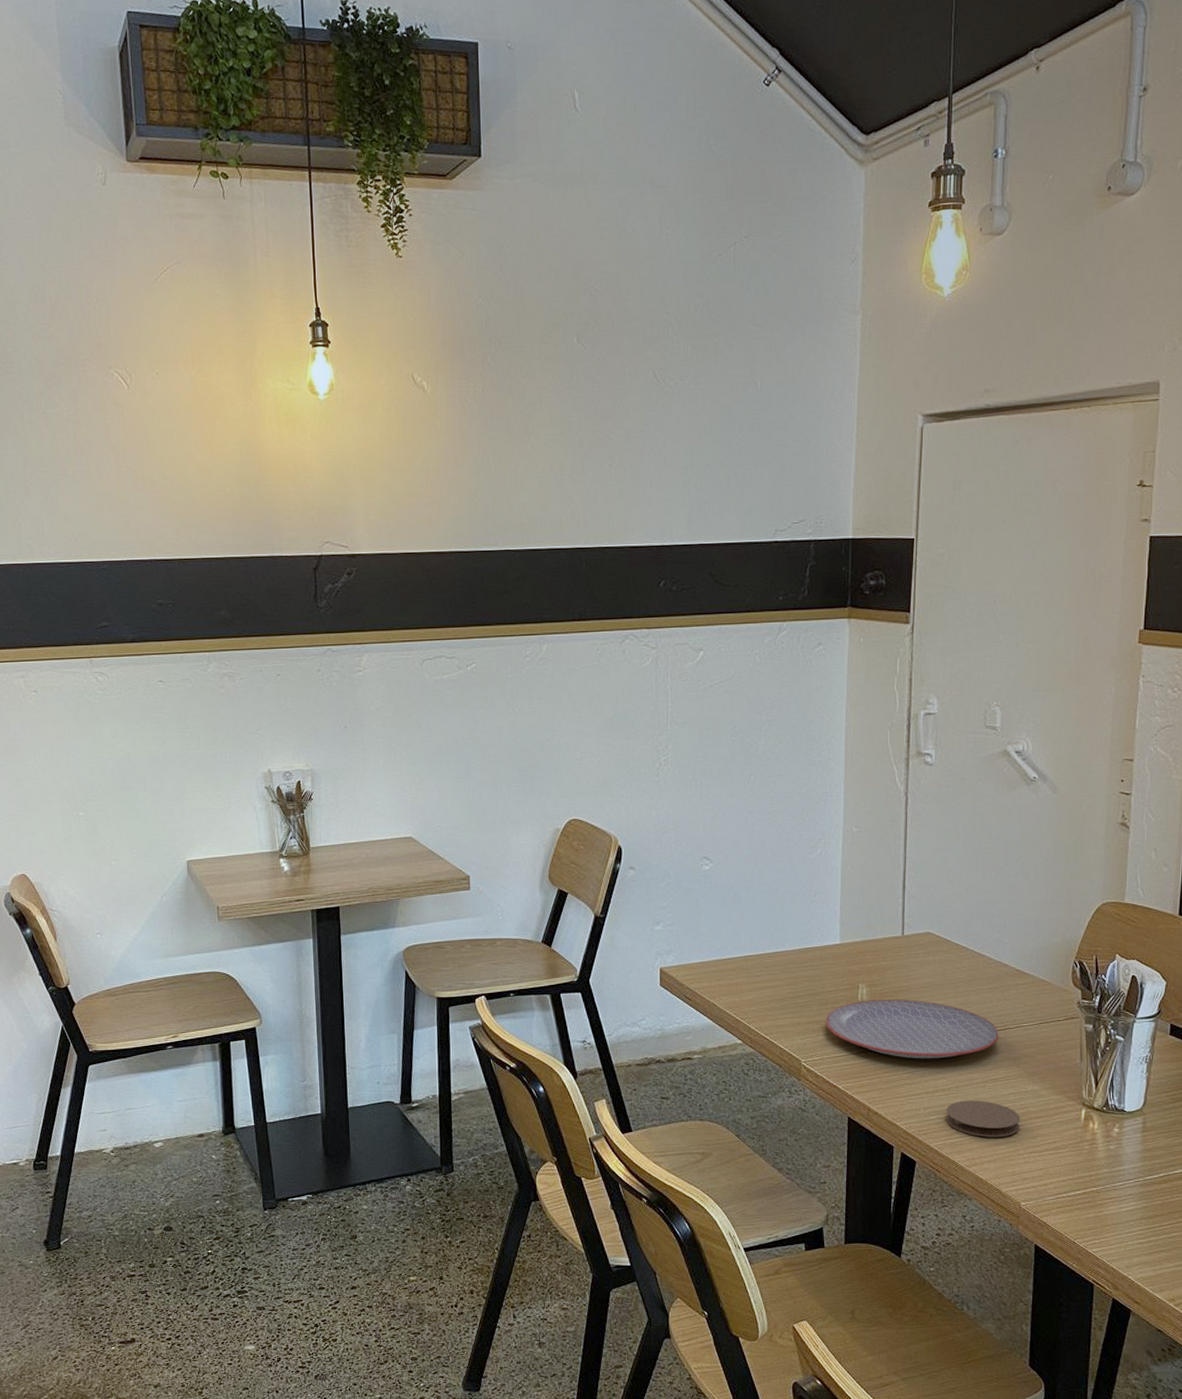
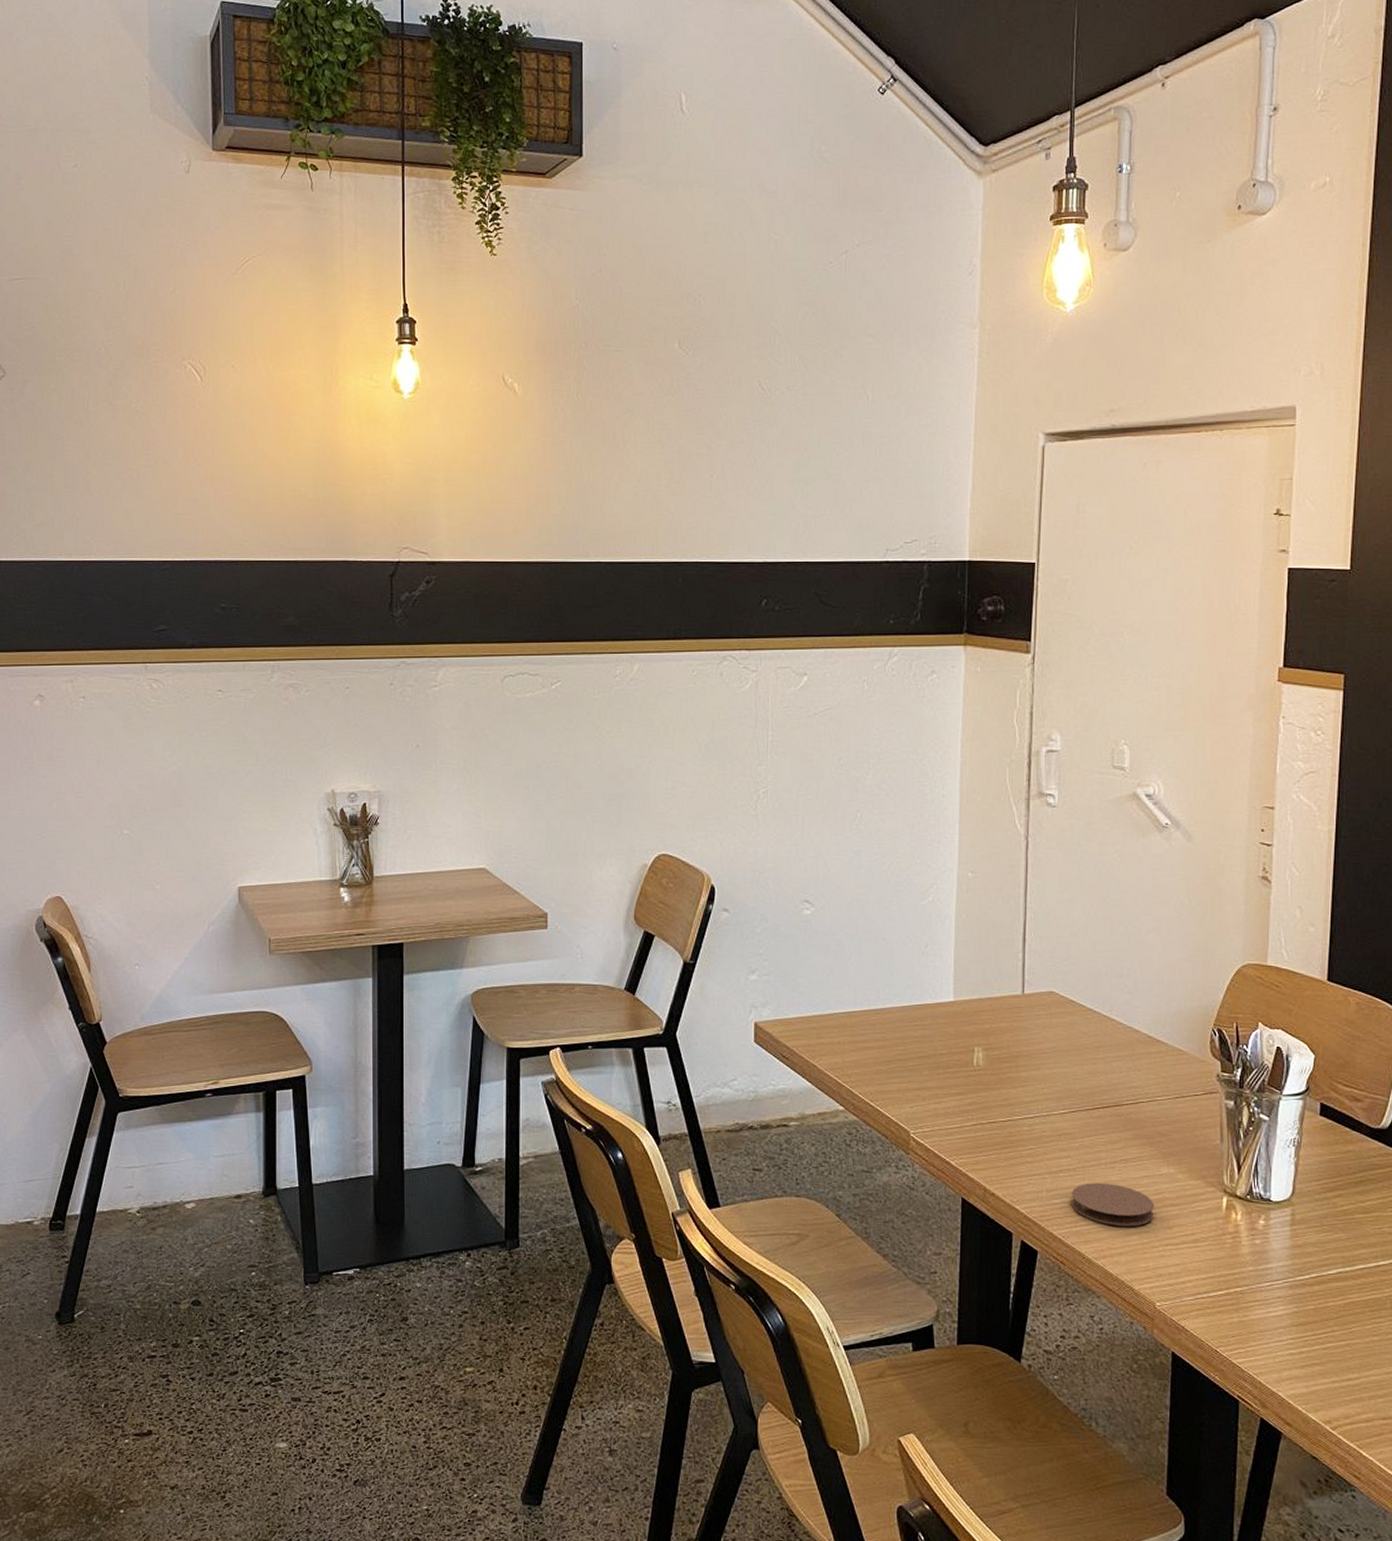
plate: present [825,999,999,1059] -> none [937,1065,1130,1135]

